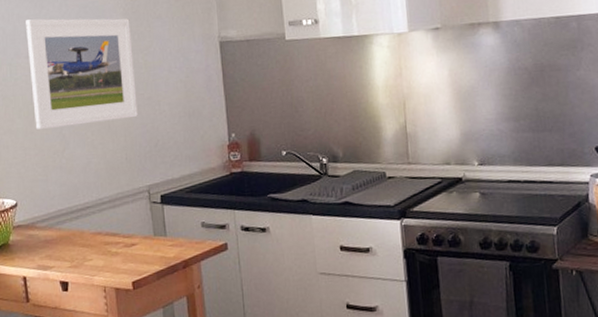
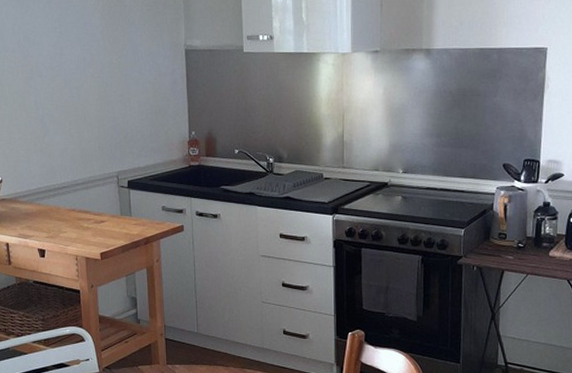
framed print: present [26,18,138,129] -> none [13,17,110,116]

